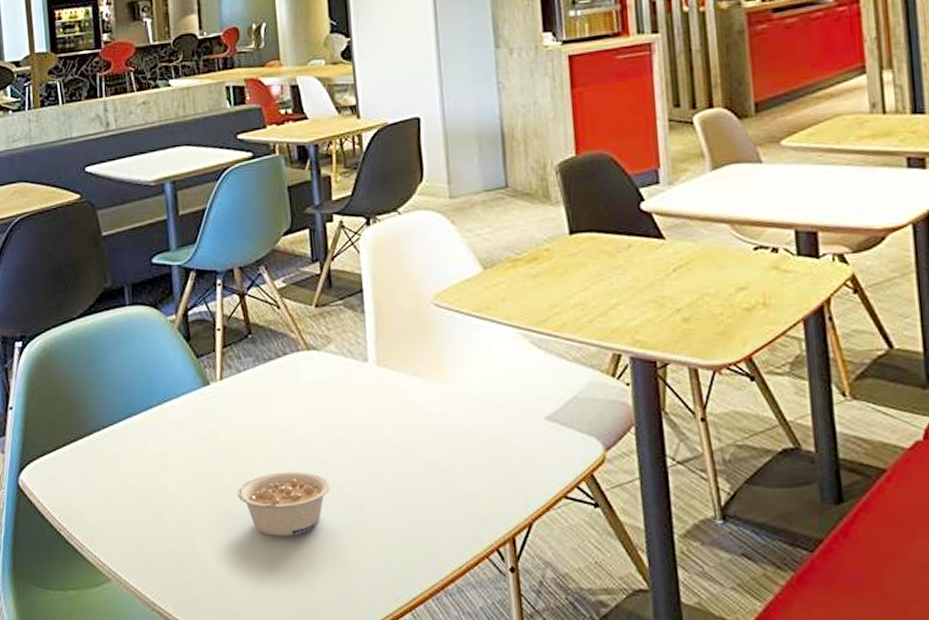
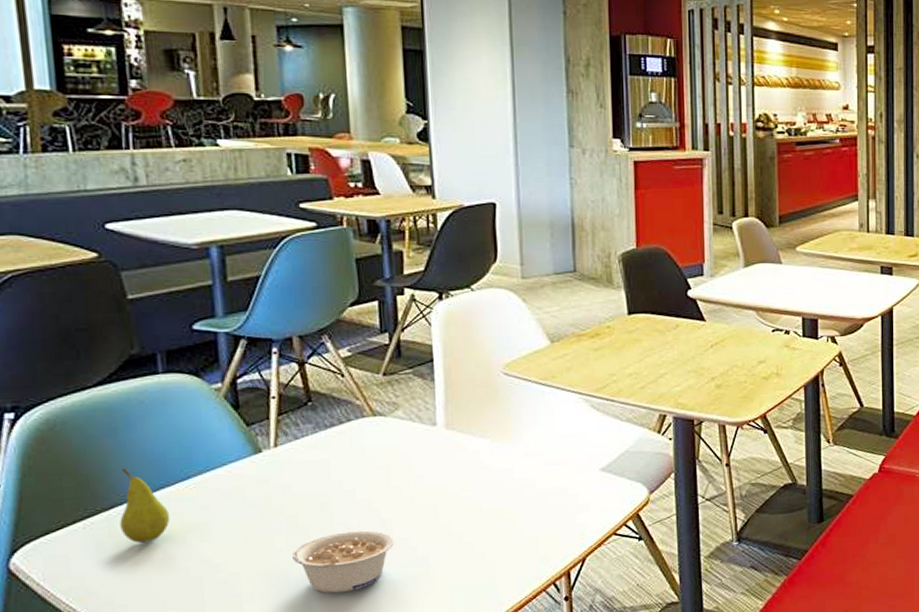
fruit: none [98,395,137,469] -> present [120,468,171,543]

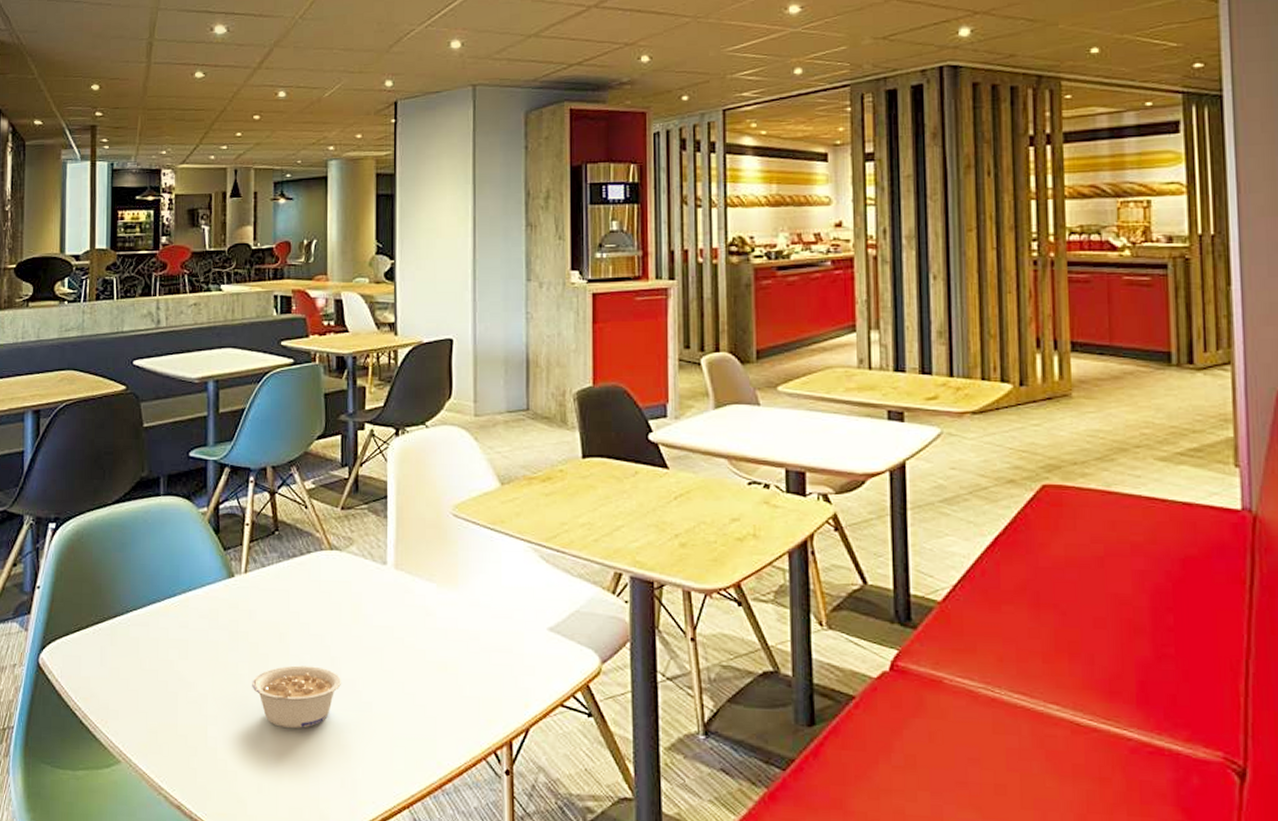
fruit: present [120,468,171,543] -> none [120,580,158,653]

